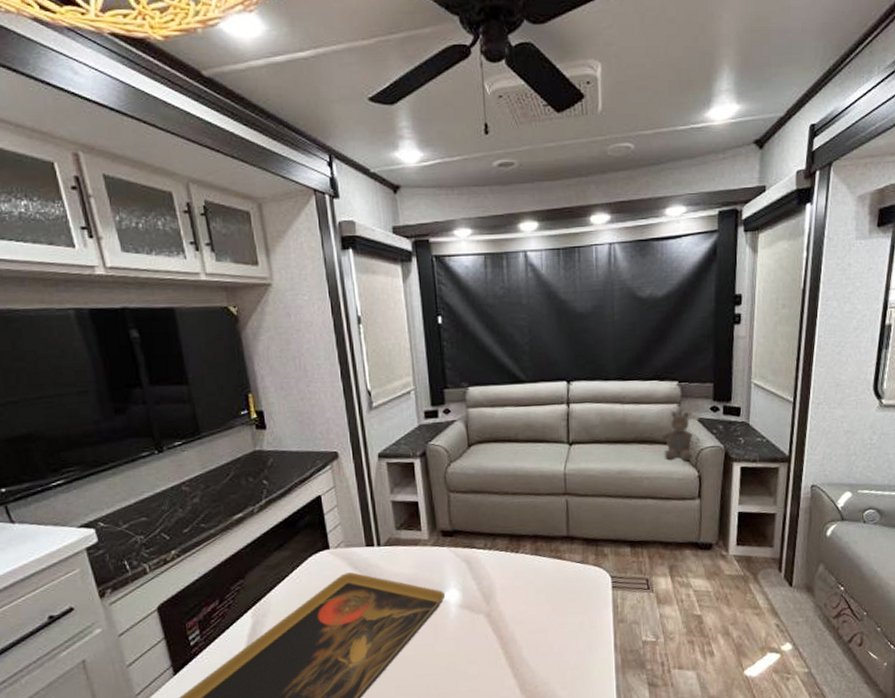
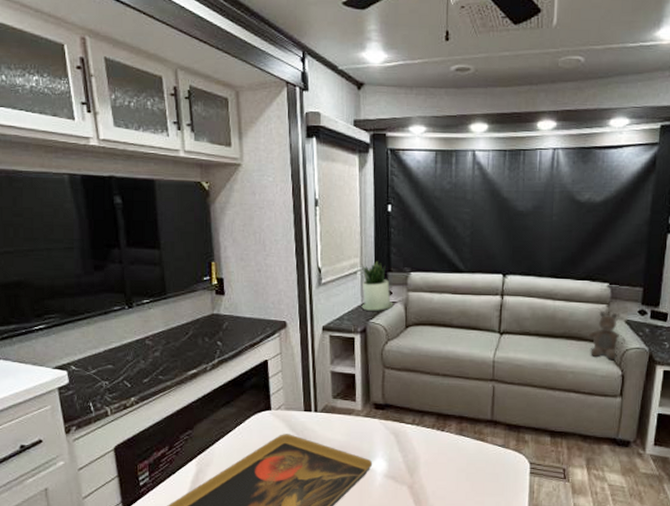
planter: none [414,377,453,433] -> present [361,260,393,311]

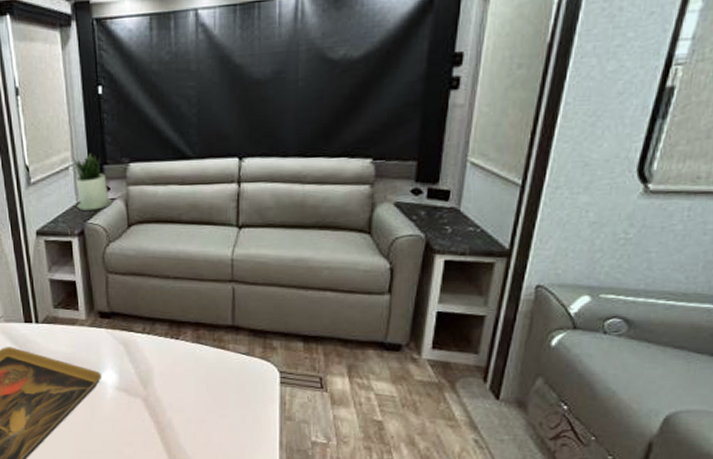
stuffed animal: present [587,312,626,359] -> none [346,194,396,250]

